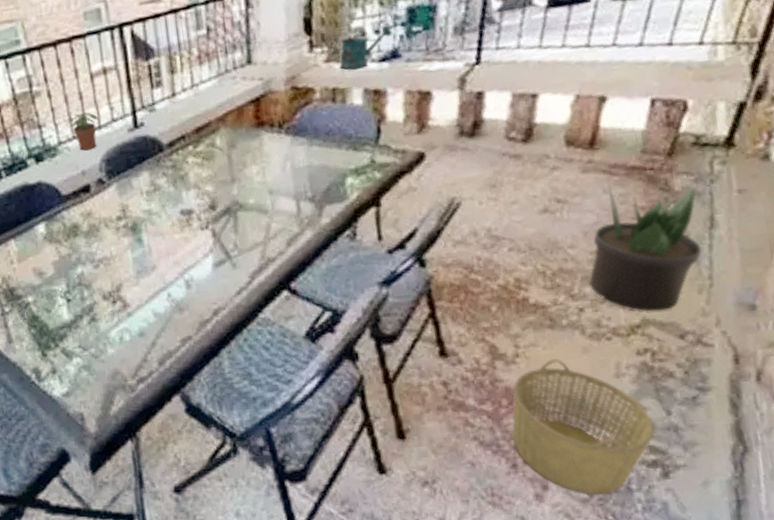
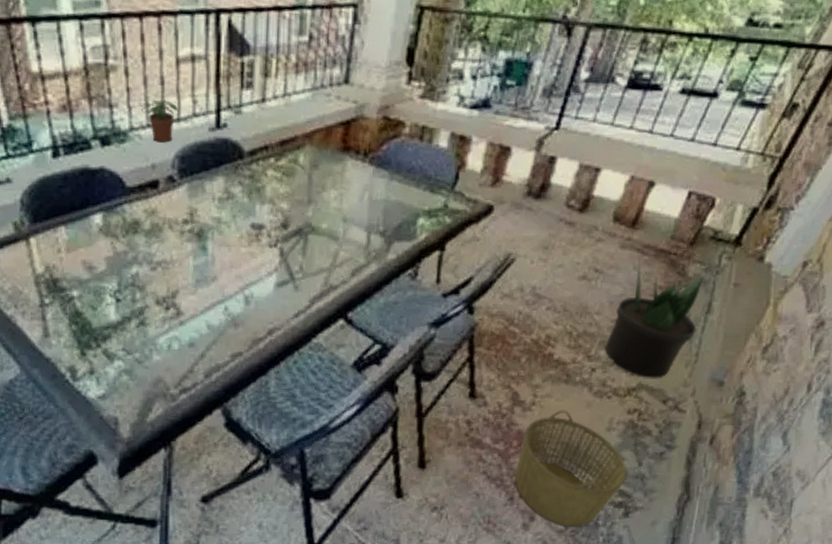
watering can: present [334,26,393,70] -> none [431,71,488,112]

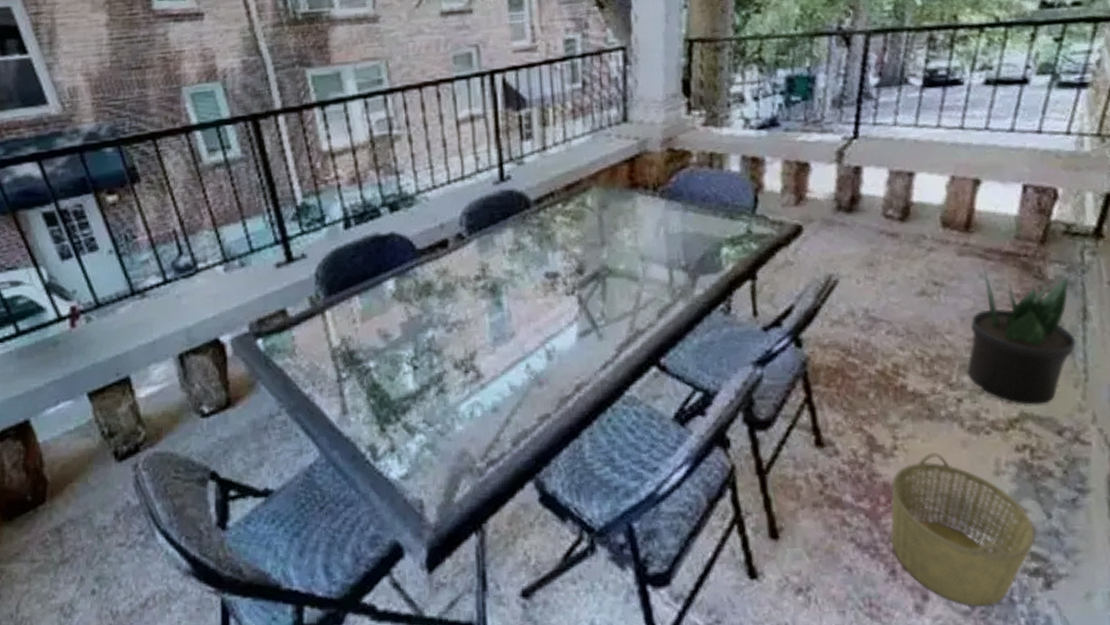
potted plant: present [142,100,179,143] -> none [427,160,463,202]

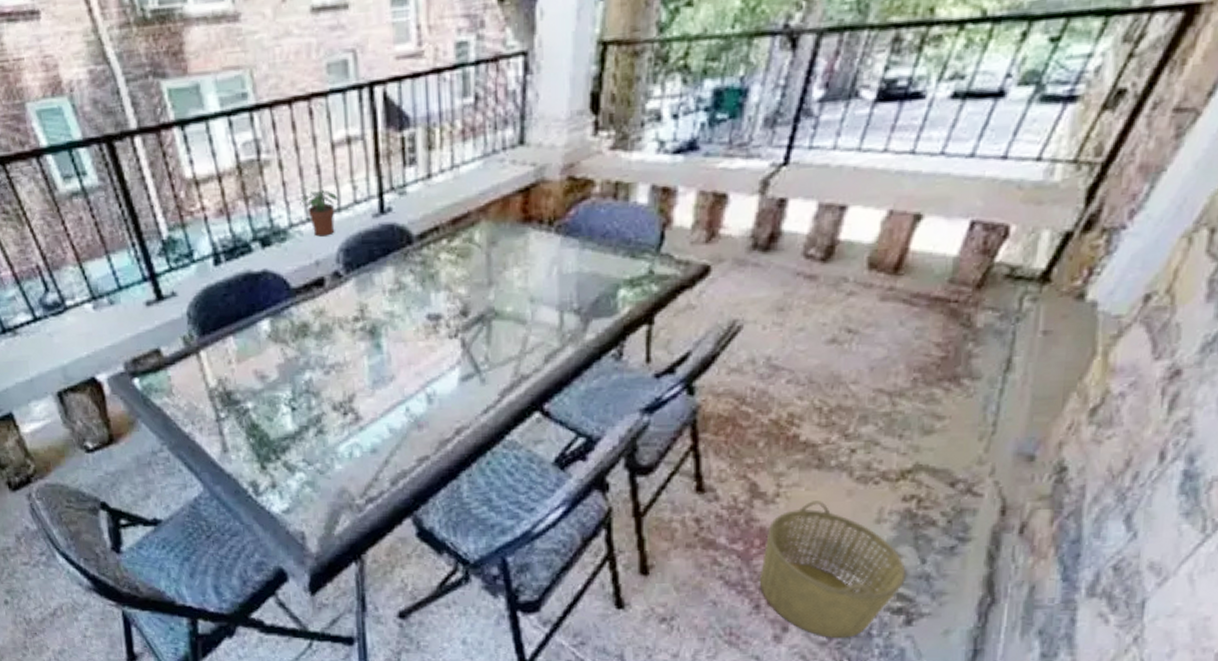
potted plant: none [427,160,463,202] -> present [300,189,339,237]
planter: present [966,264,1077,405] -> none [865,310,999,457]

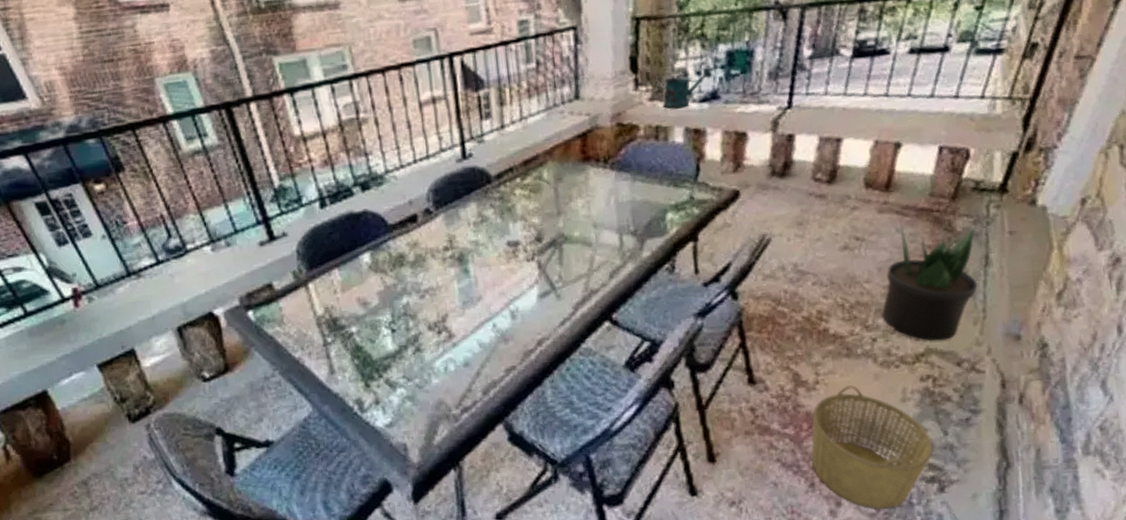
potted plant: present [300,189,339,237] -> none [394,141,427,180]
watering can: none [623,110,693,161] -> present [658,68,713,109]
planter: none [865,310,999,457] -> present [881,219,978,342]

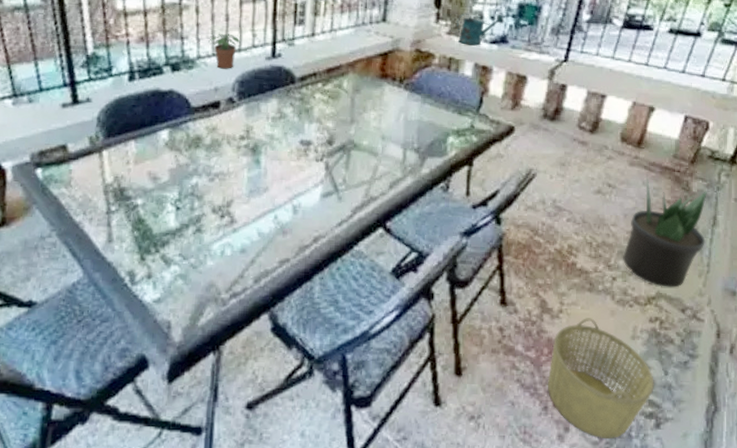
potted plant: none [394,141,427,180] -> present [208,33,241,69]

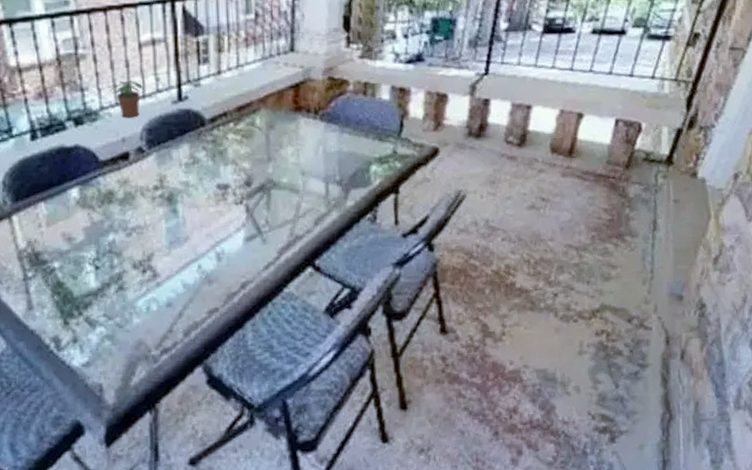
watering can: present [456,12,505,46] -> none [368,32,419,68]
basket: present [547,318,654,439] -> none [495,337,606,459]
planter: present [622,174,707,288] -> none [562,184,647,299]

